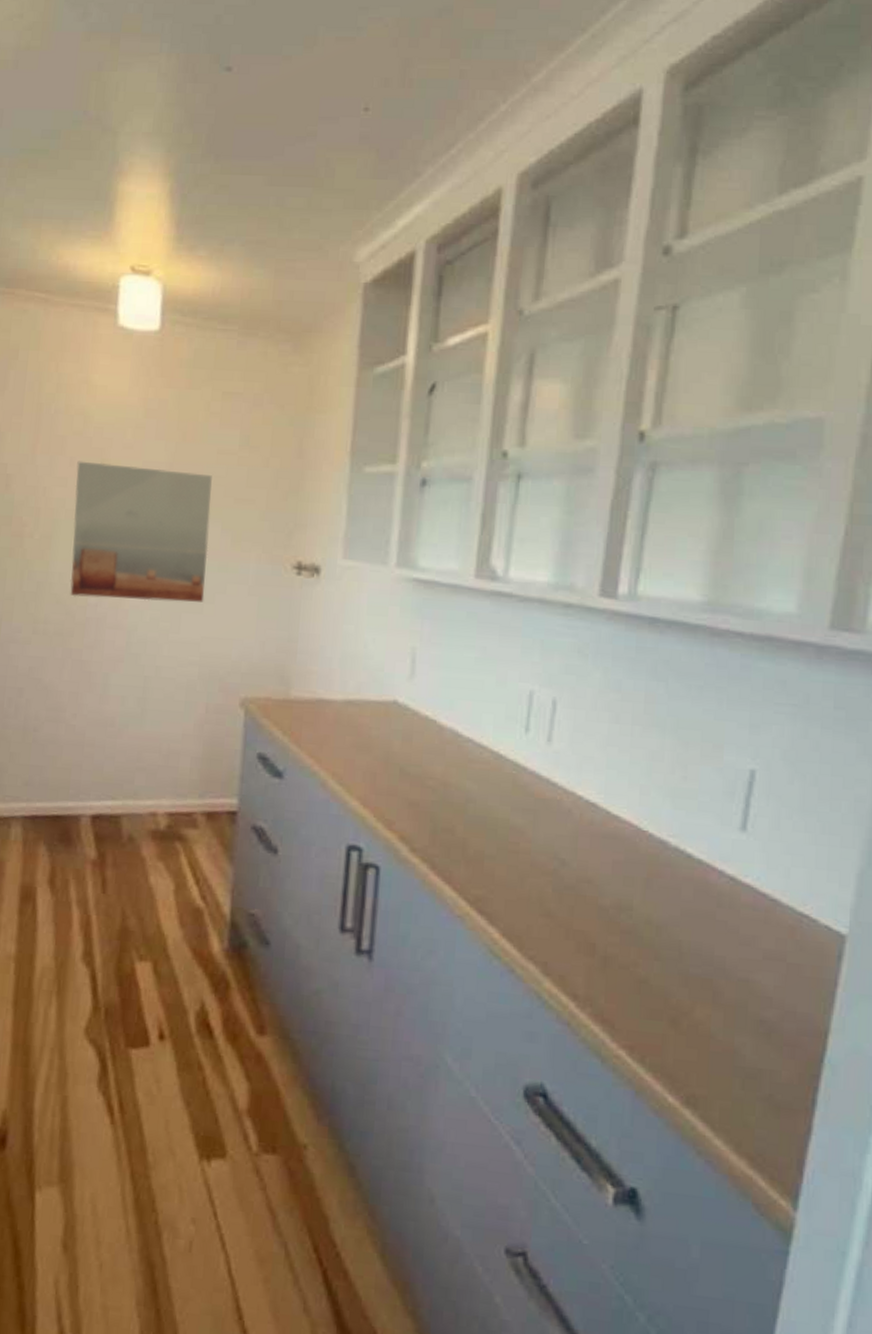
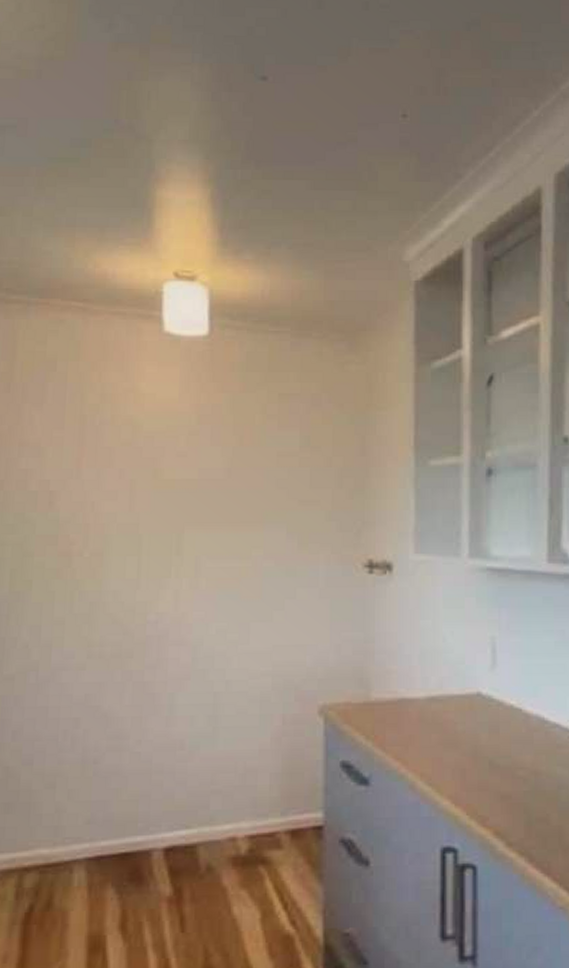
wall art: present [70,461,212,603] -> none [126,472,275,615]

